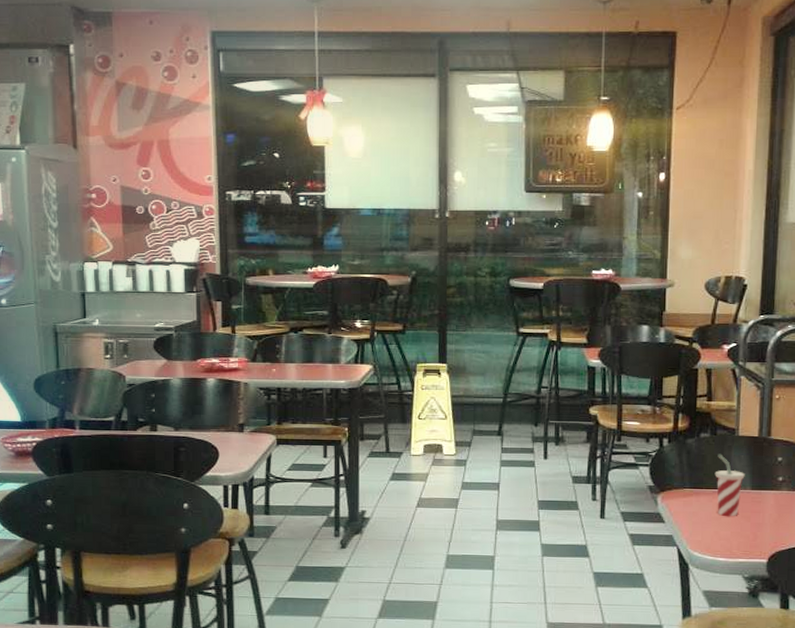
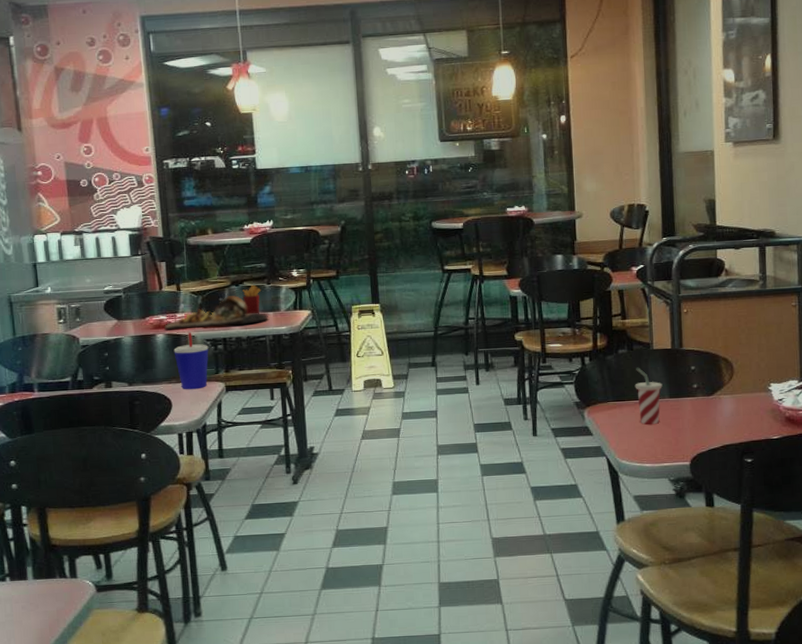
food tray: none [216,343,327,376] -> present [164,295,268,331]
beverage cup: none [224,379,261,440] -> present [173,332,209,390]
french fries: none [301,333,321,365] -> present [242,284,261,315]

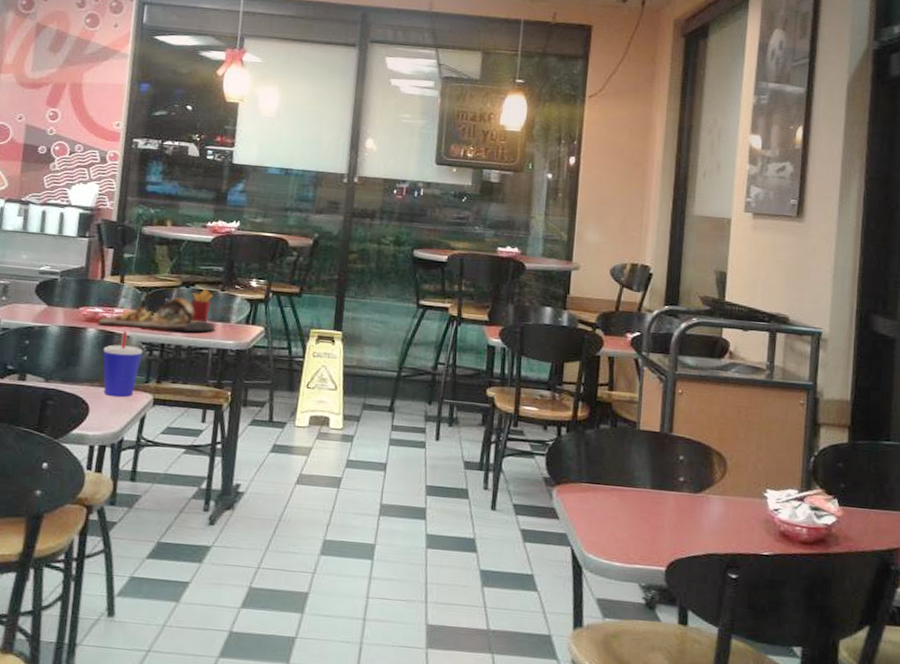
beverage cup: present [634,367,663,426] -> none [613,447,645,518]

